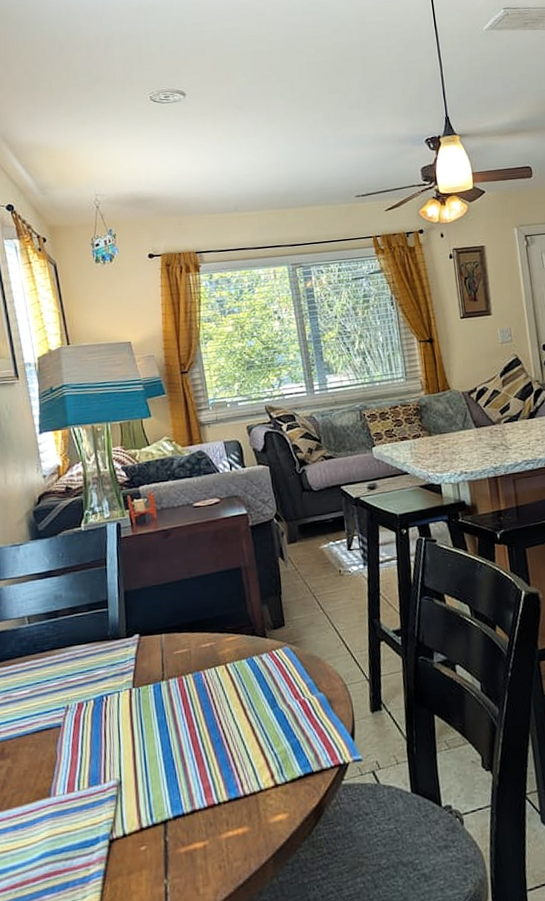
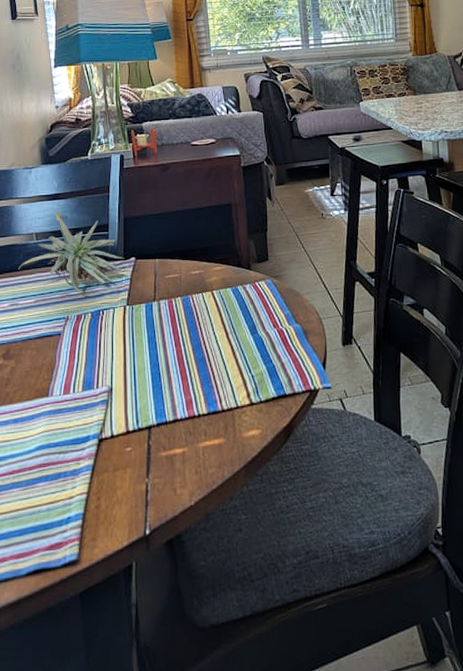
succulent plant: none [10,589,127,682] -> present [18,211,125,297]

